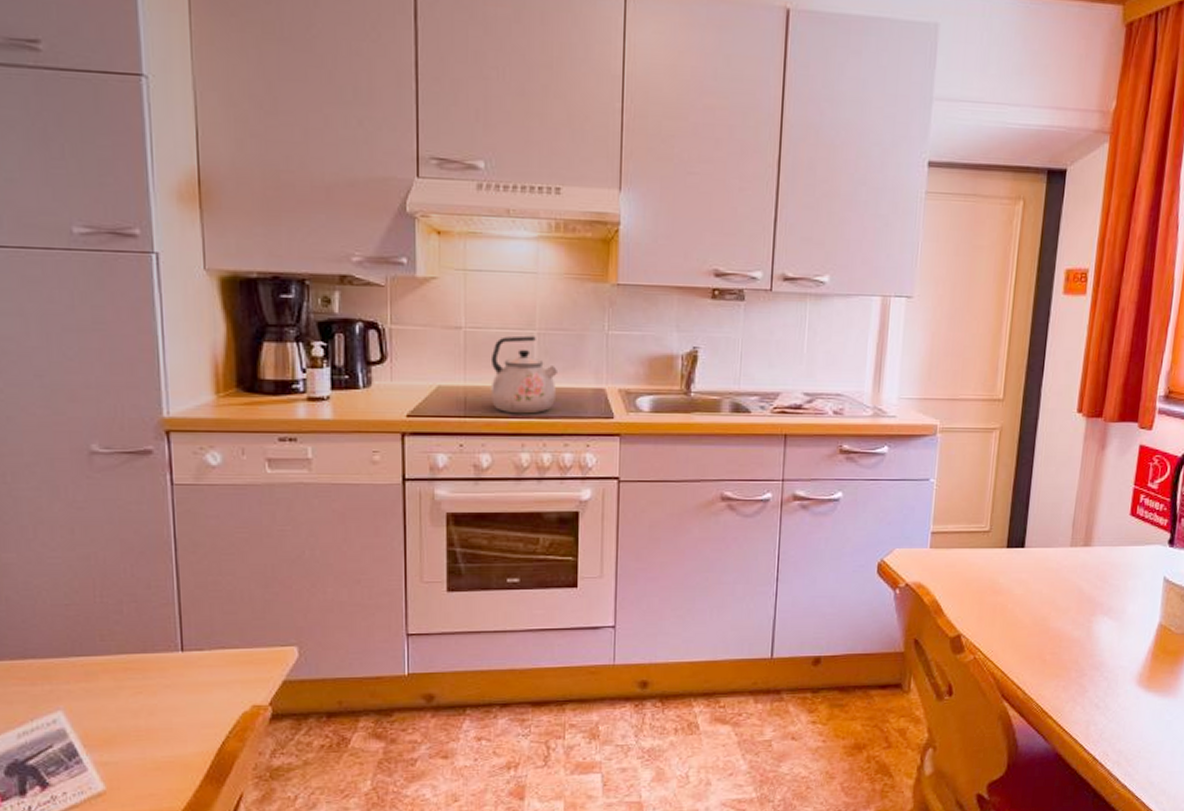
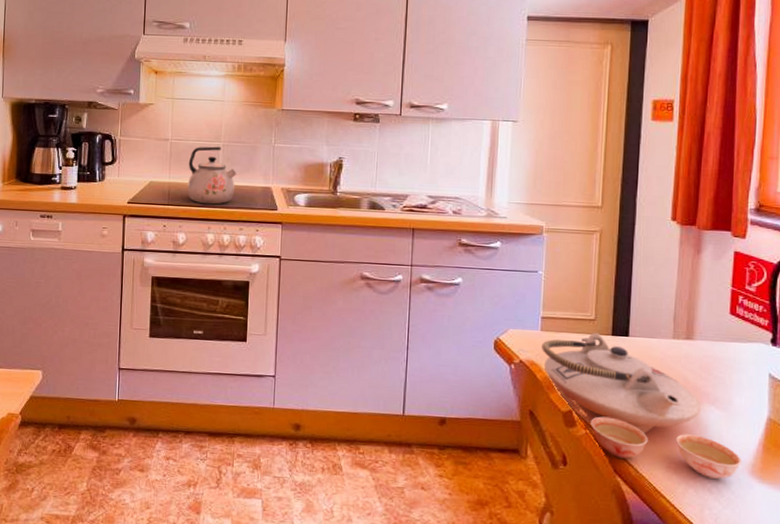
teapot: none [930,545,1131,693] -> present [542,332,743,479]

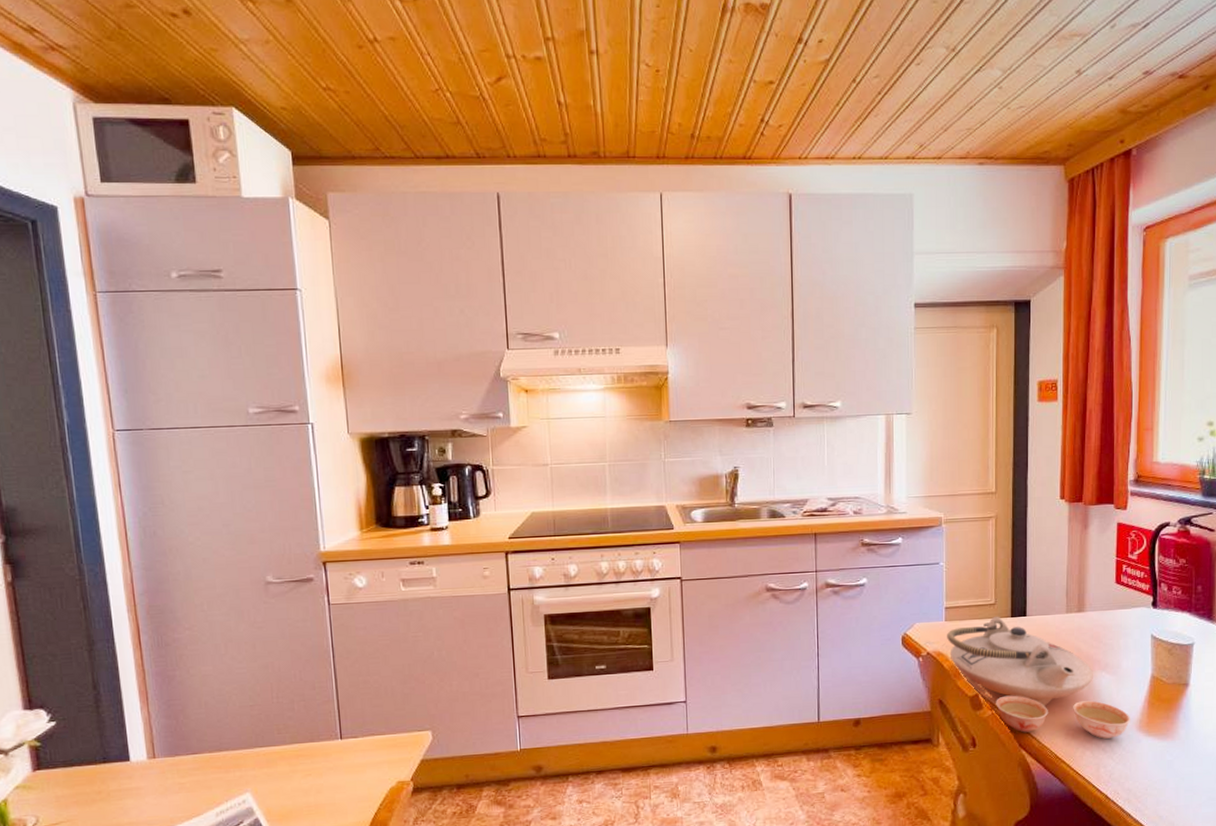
kettle: present [187,146,236,205] -> none [572,467,627,531]

